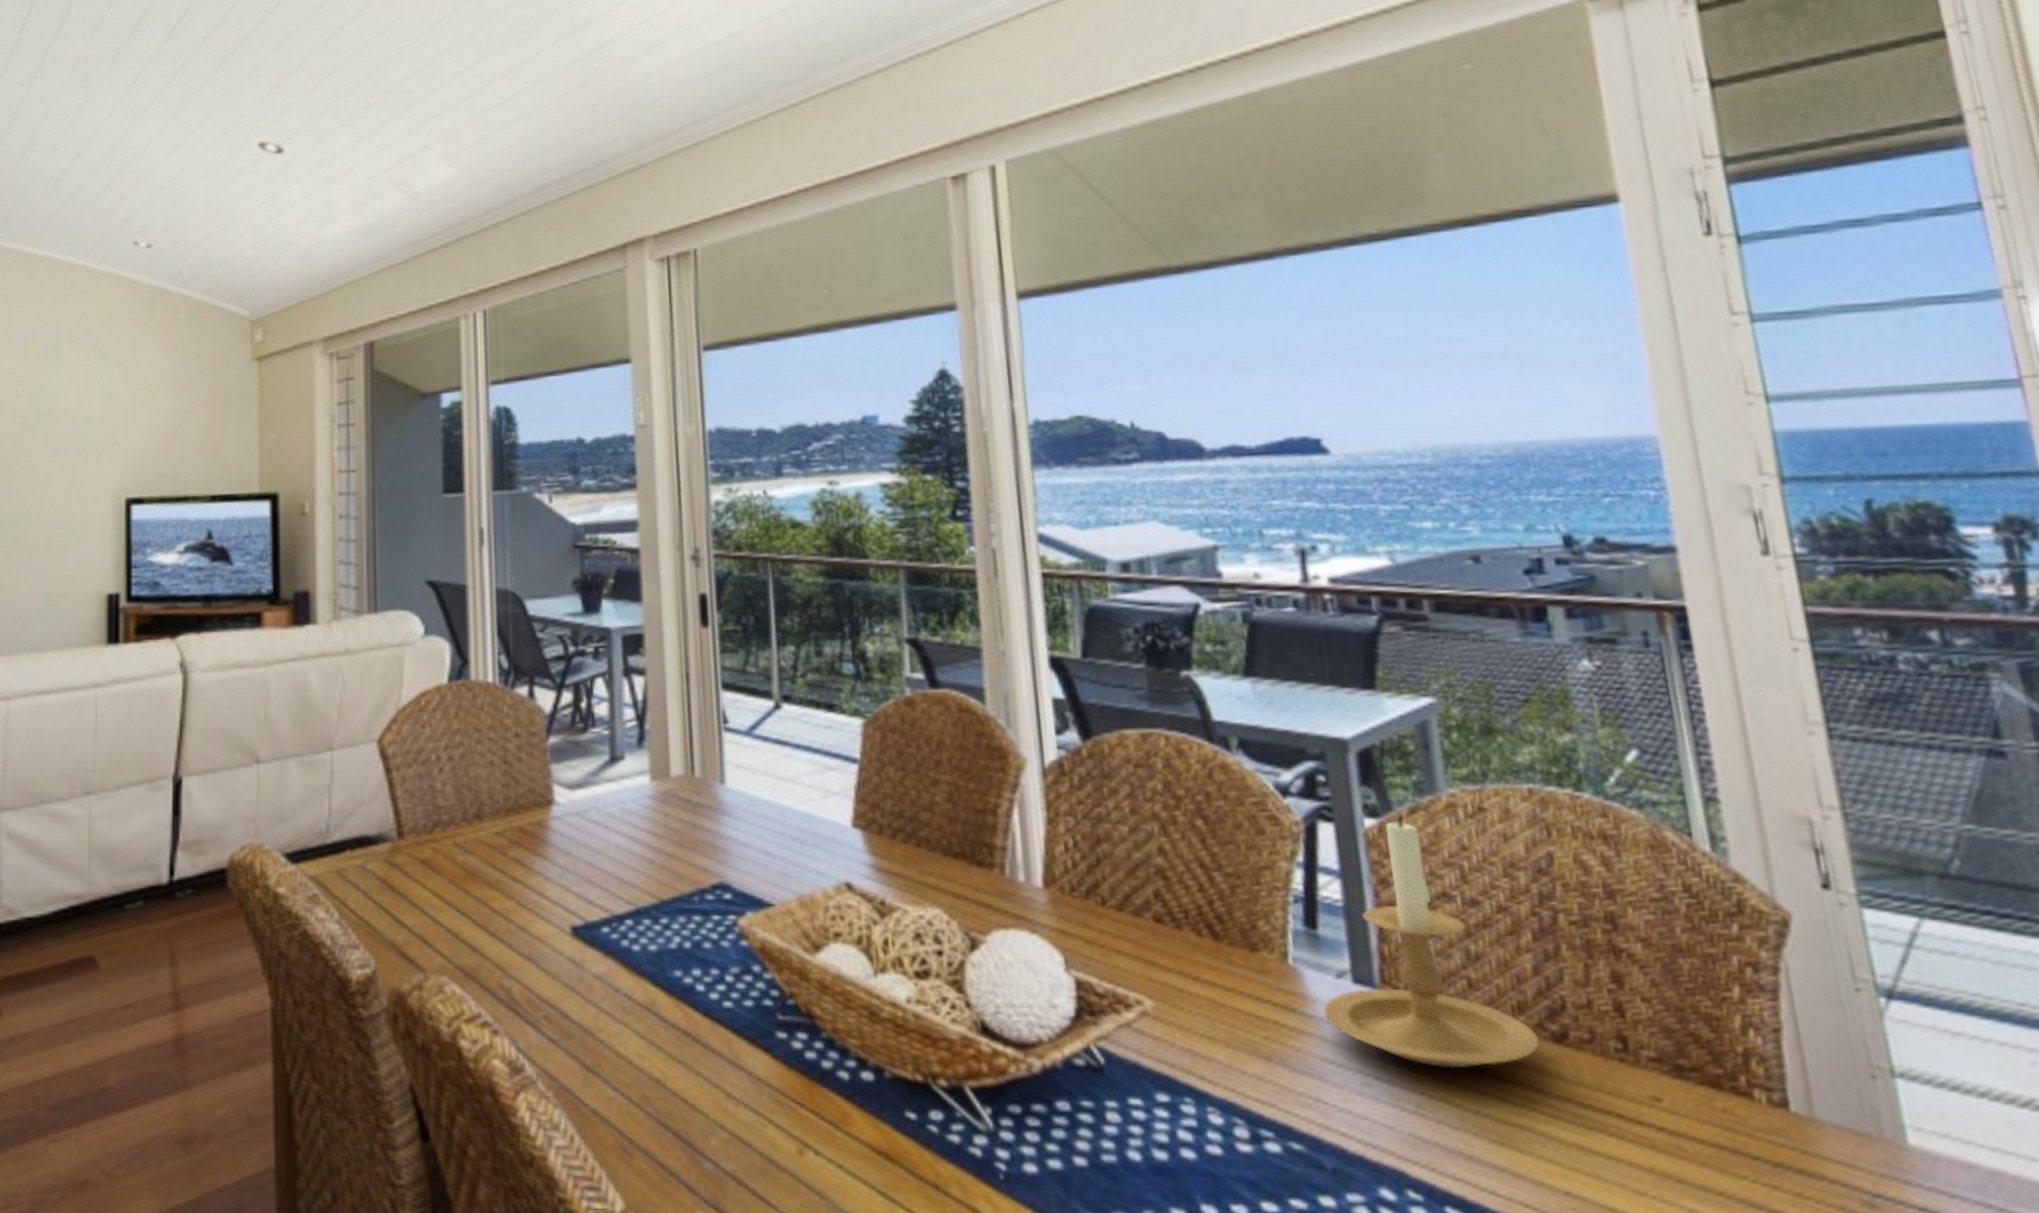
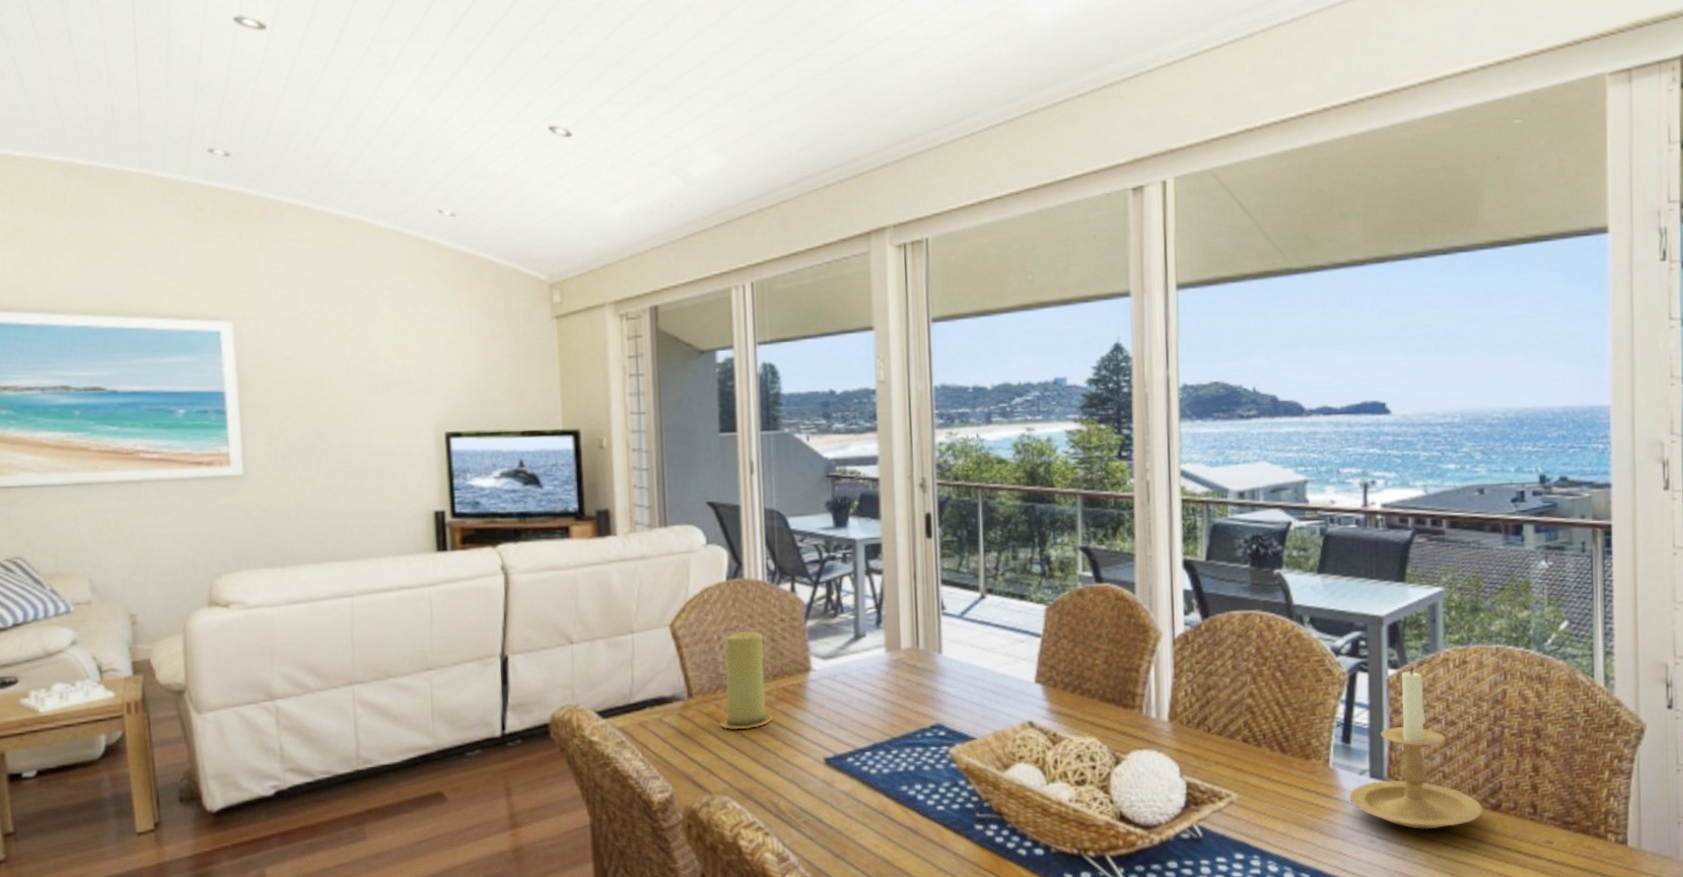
candle: none [436,750,504,884] -> present [719,632,773,730]

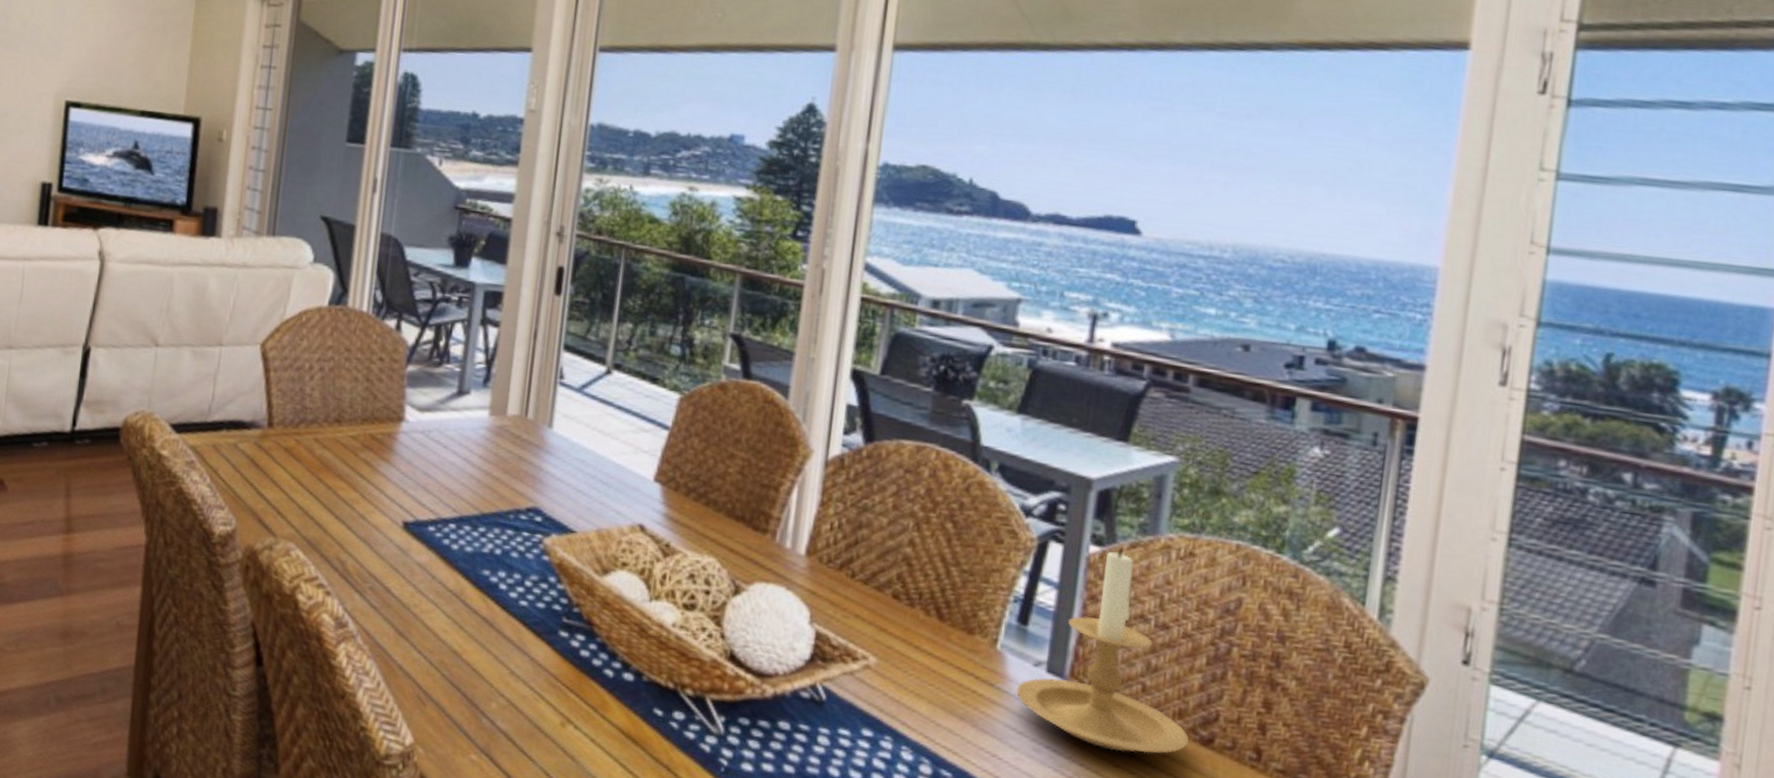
candle: present [719,632,773,730] -> none [296,364,359,474]

